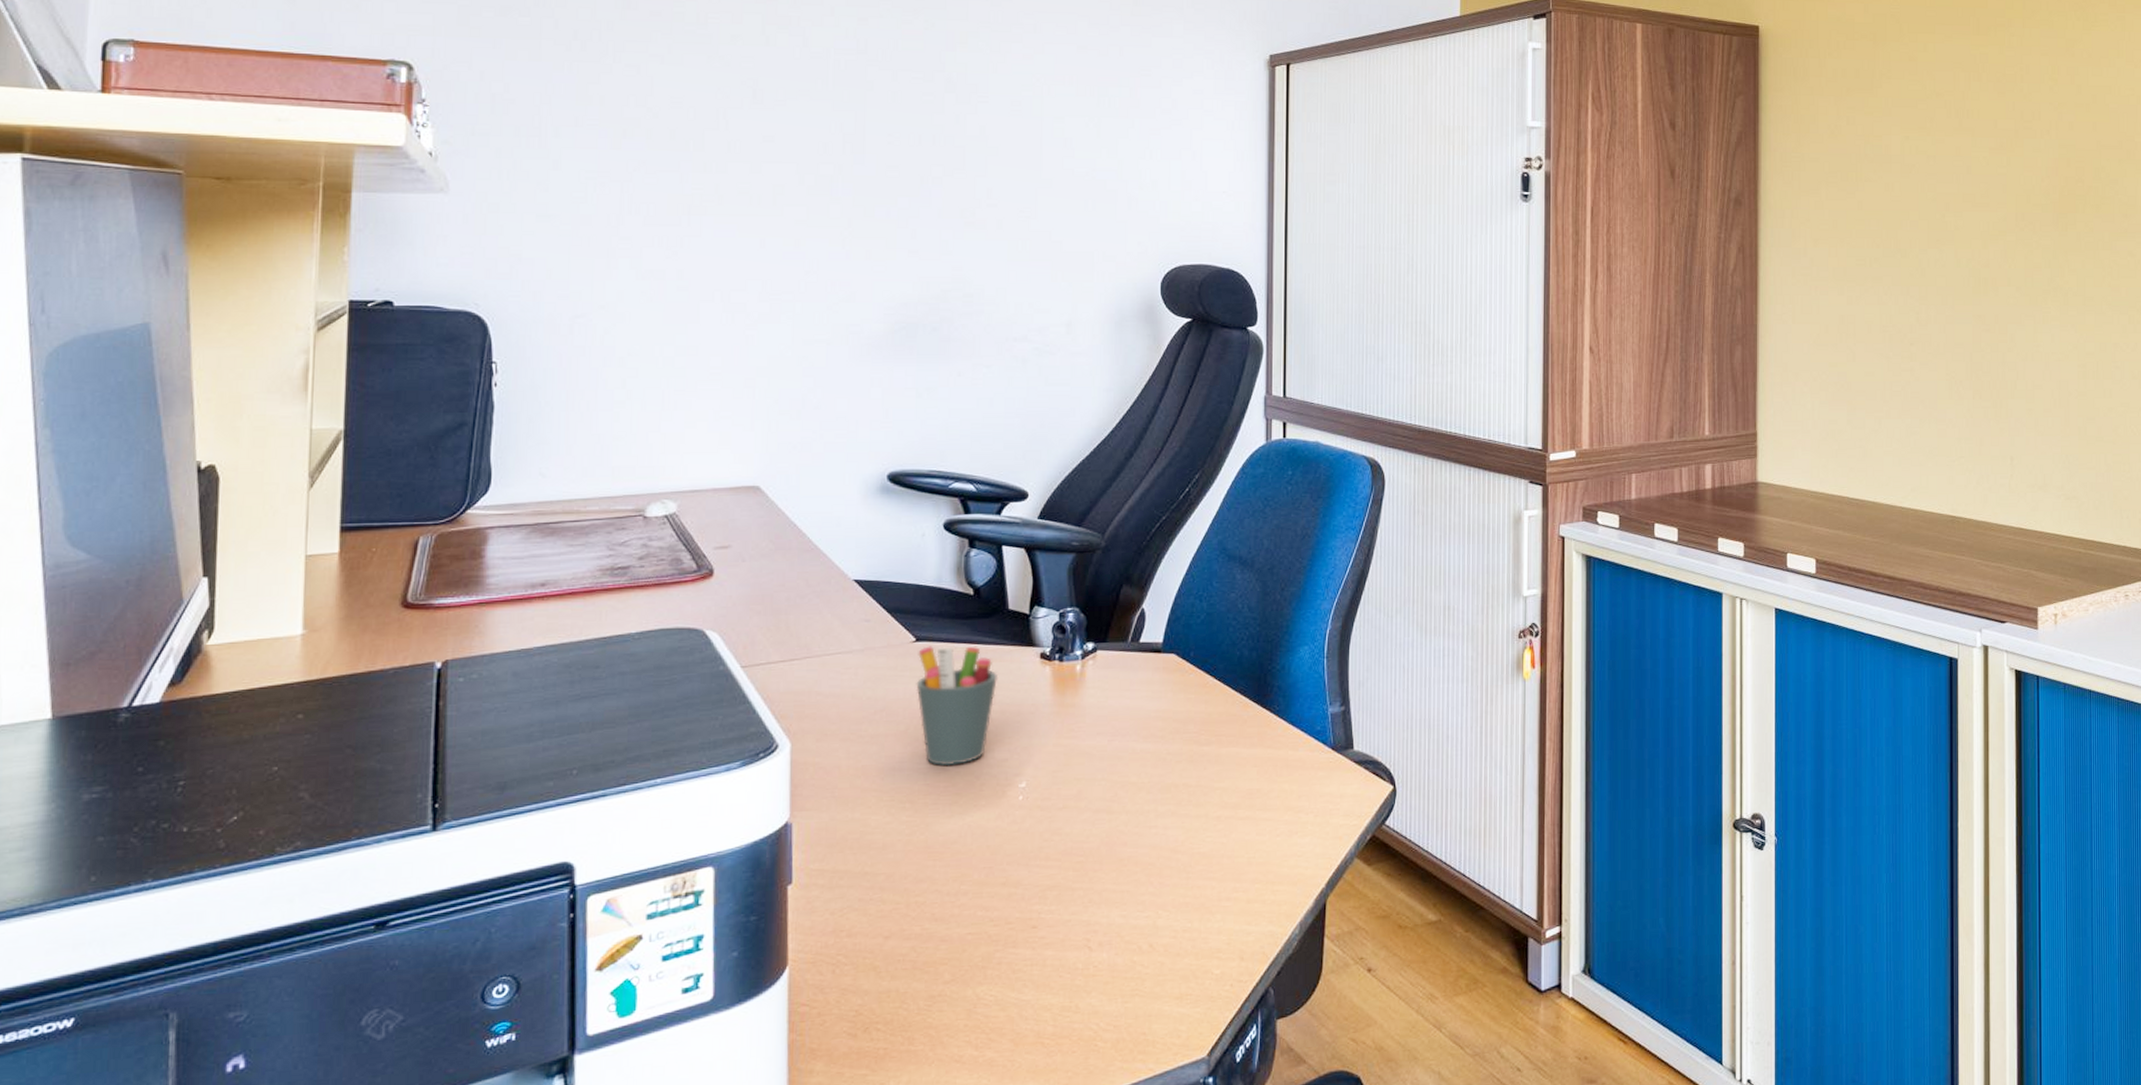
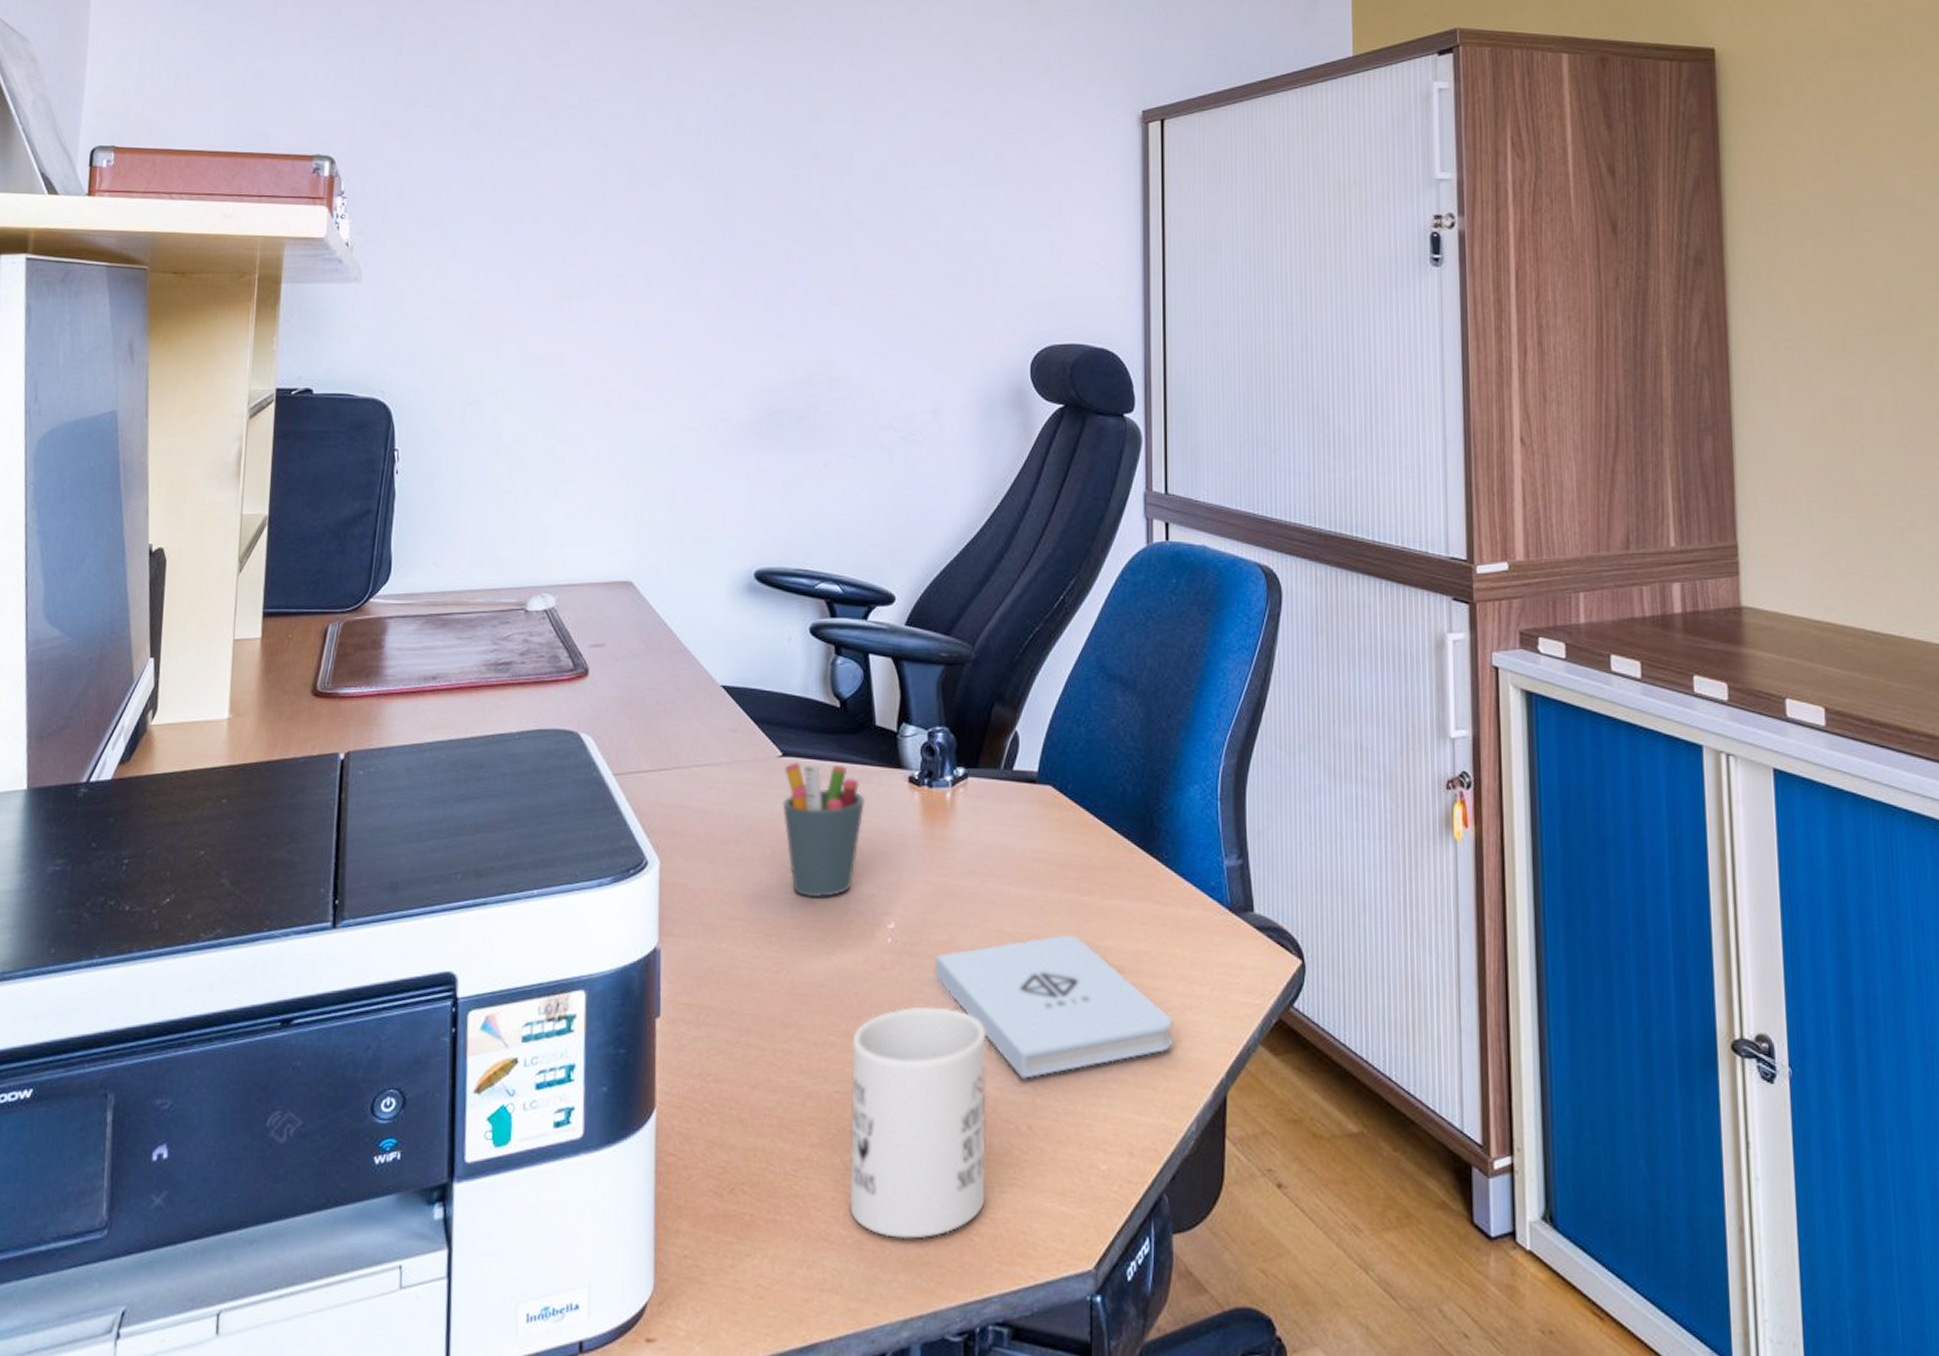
mug: none [981,851,1112,1053] -> present [850,1006,986,1239]
notepad: none [1065,780,1281,907] -> present [936,934,1173,1080]

